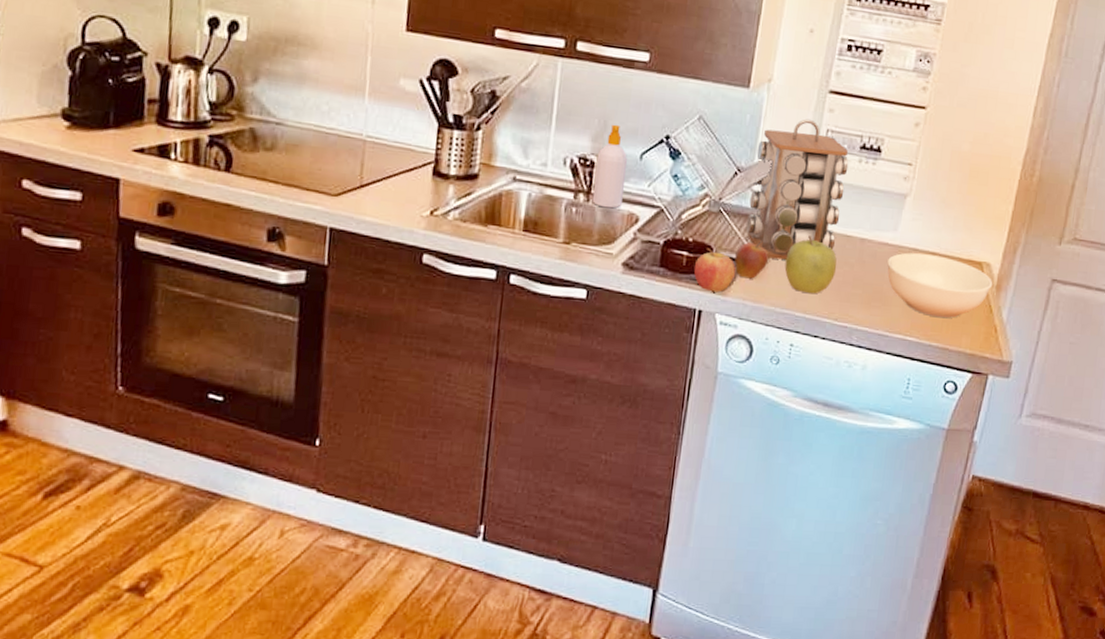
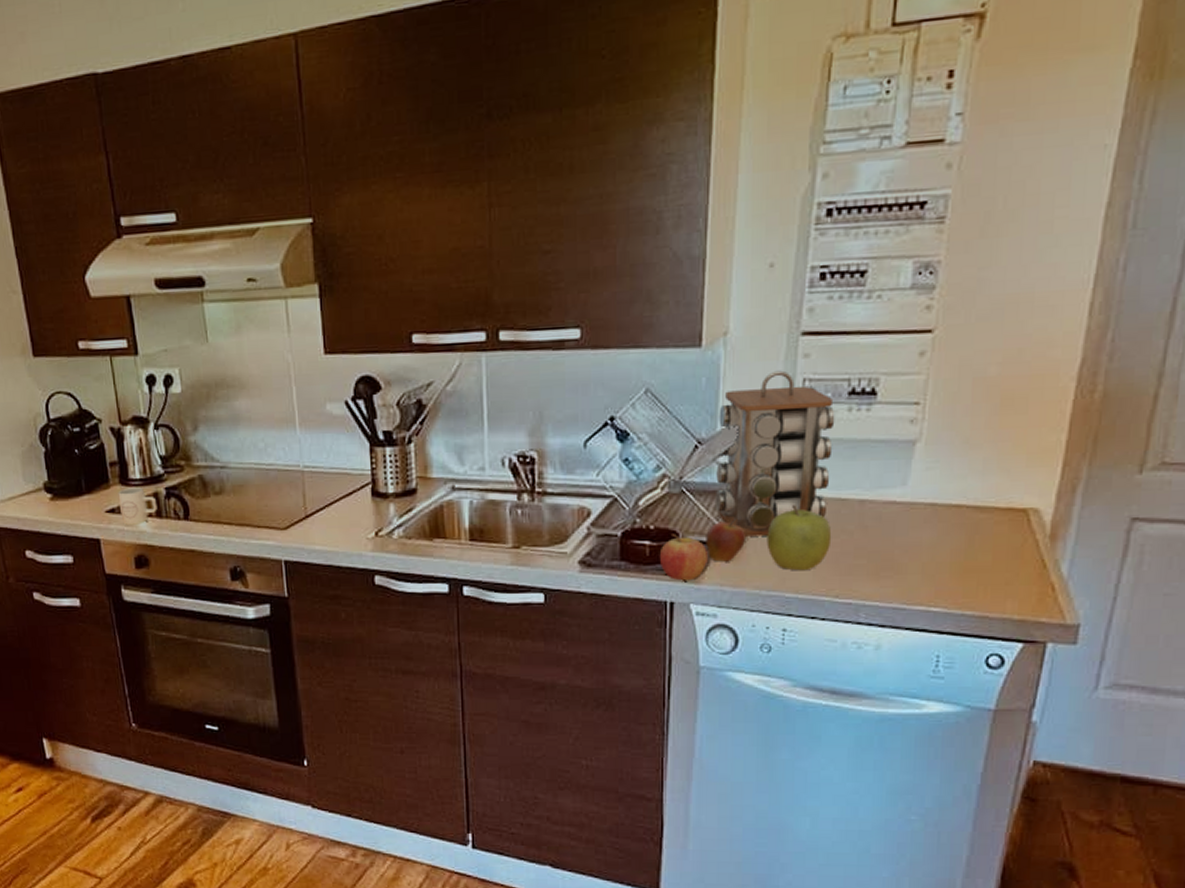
mug: none [150,128,197,170] -> present [118,487,157,525]
soap bottle: present [592,124,628,209] -> none [536,414,571,505]
bowl: present [887,252,993,319] -> none [897,508,1045,582]

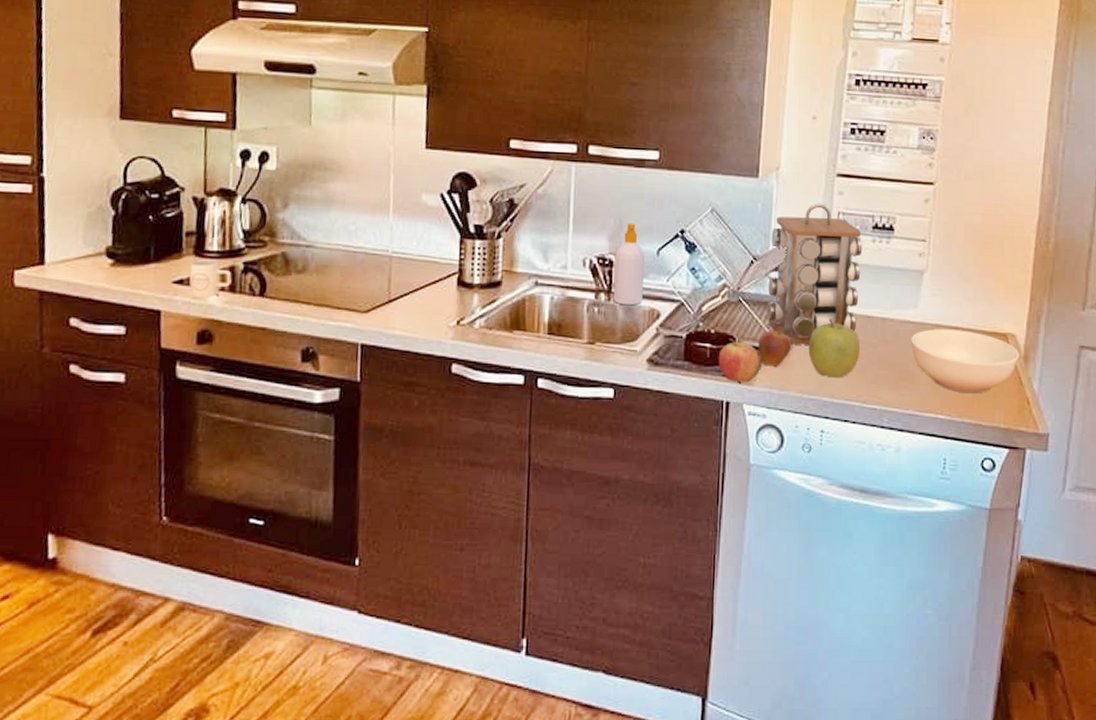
soap bottle: none [536,414,571,505] -> present [613,222,645,306]
bowl: none [897,508,1045,582] -> present [911,329,1020,394]

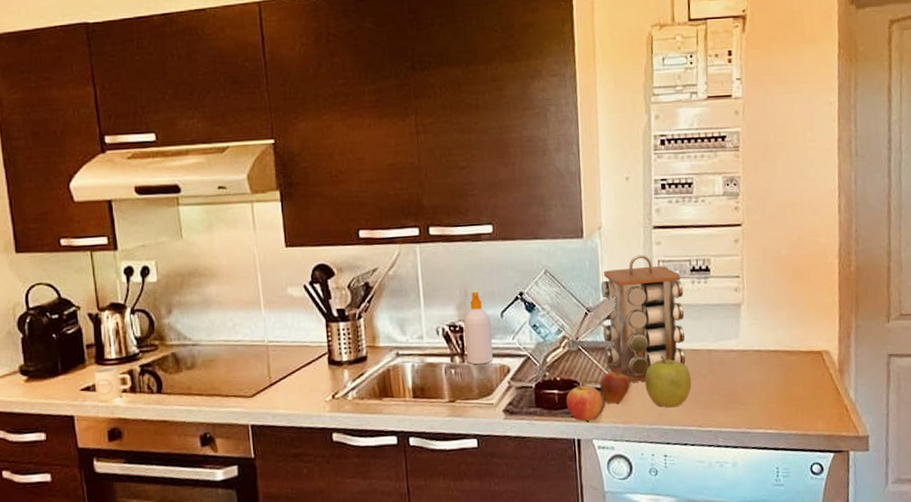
bowl: present [911,329,1020,394] -> none [736,352,835,408]

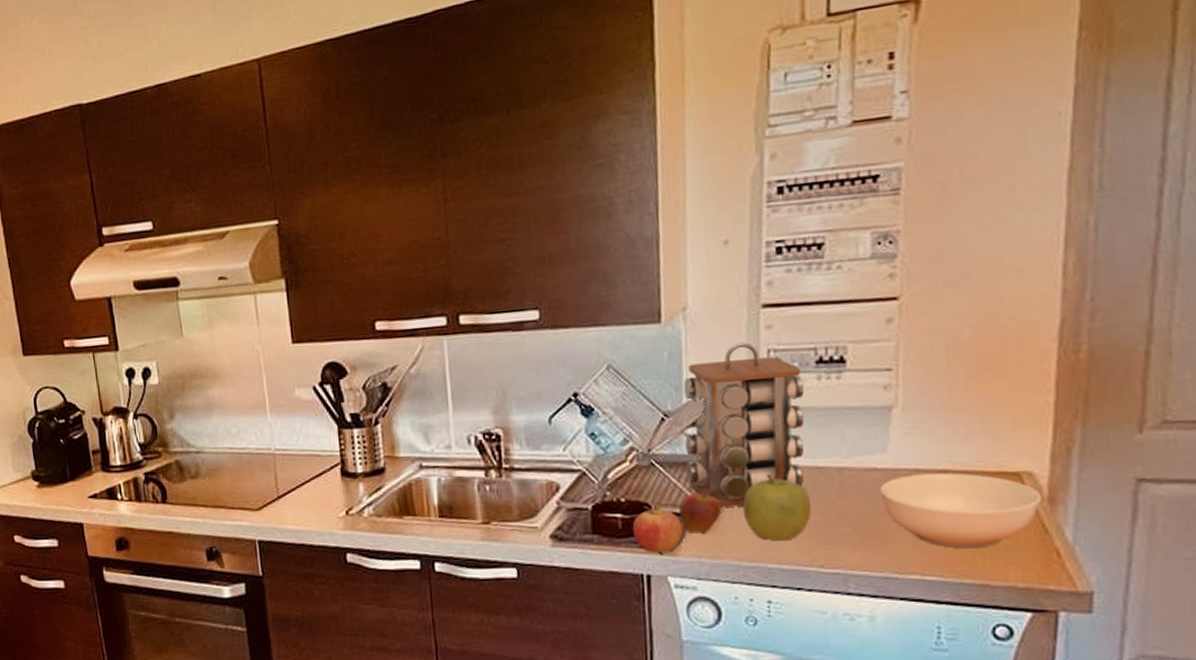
mug: present [93,366,132,401] -> none [100,473,137,509]
soap bottle: present [464,291,493,365] -> none [501,392,538,481]
bowl: none [736,352,835,408] -> present [880,473,1043,549]

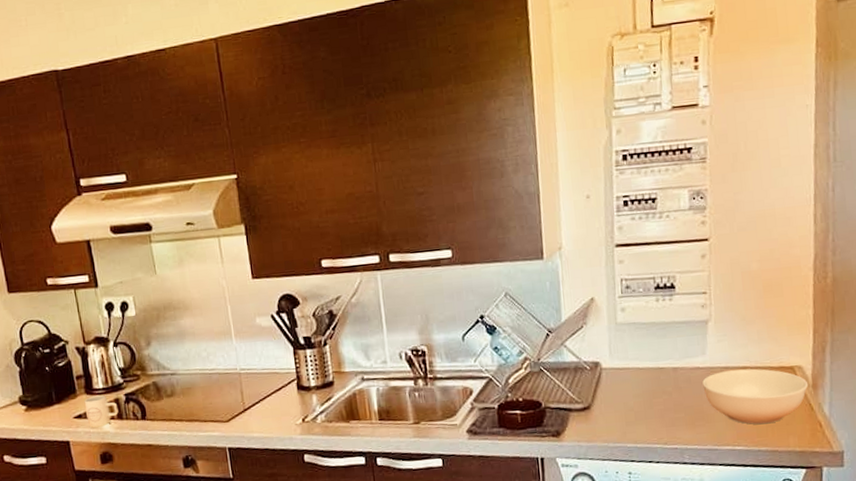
mug: none [100,473,137,509] -> present [84,395,119,428]
fruit: present [632,506,684,554] -> none [528,403,567,441]
fruit: present [679,489,721,533] -> none [562,388,593,423]
spice rack: present [683,342,805,507] -> none [561,273,650,402]
fruit: present [742,474,812,541] -> none [608,375,657,426]

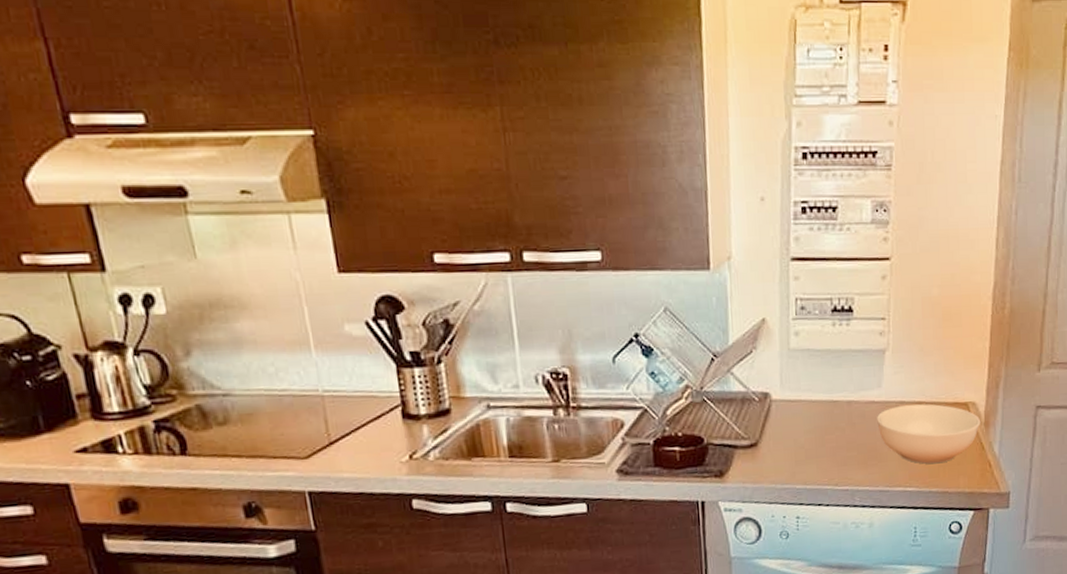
mug: present [84,395,119,428] -> none [90,421,145,465]

